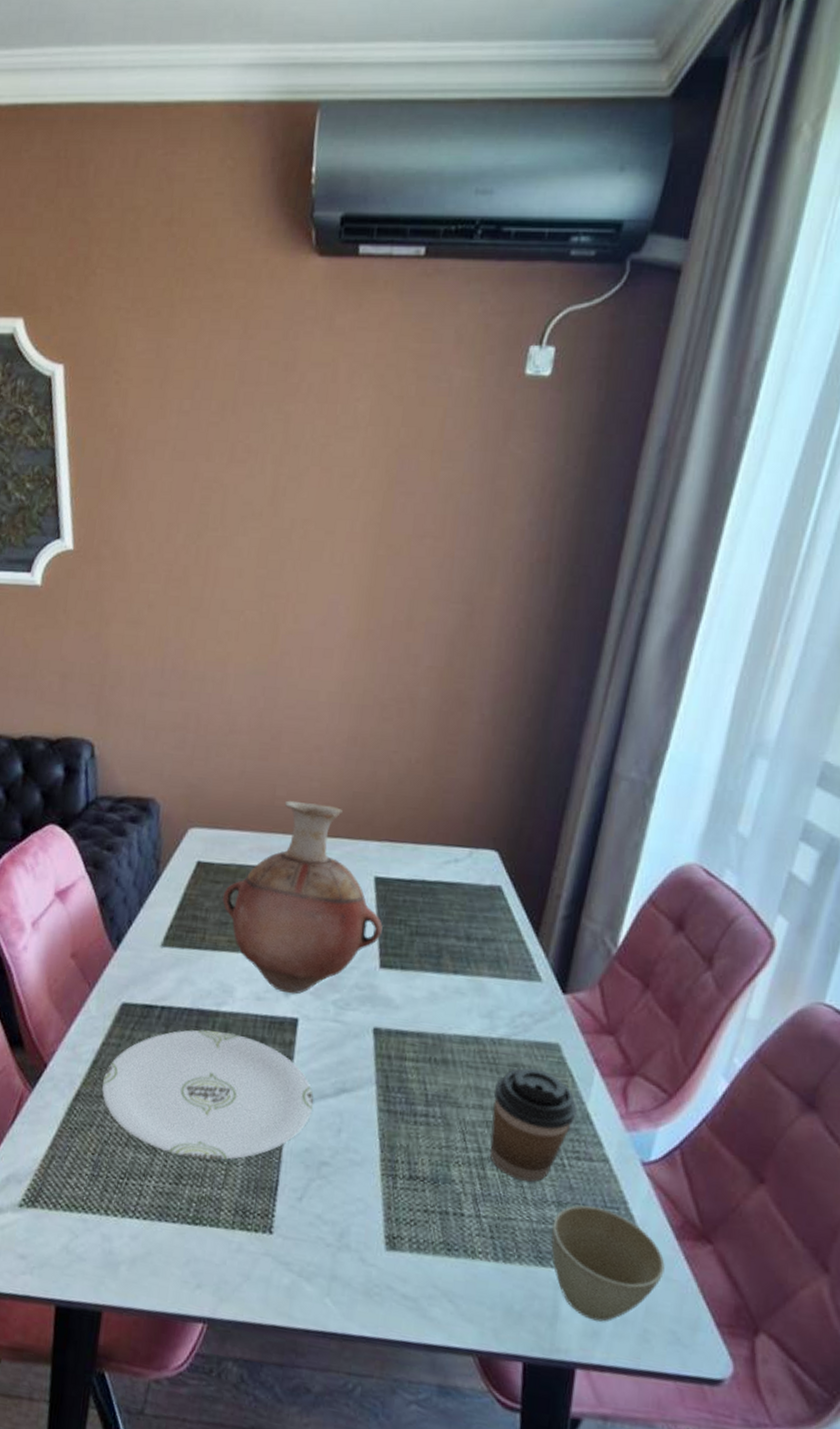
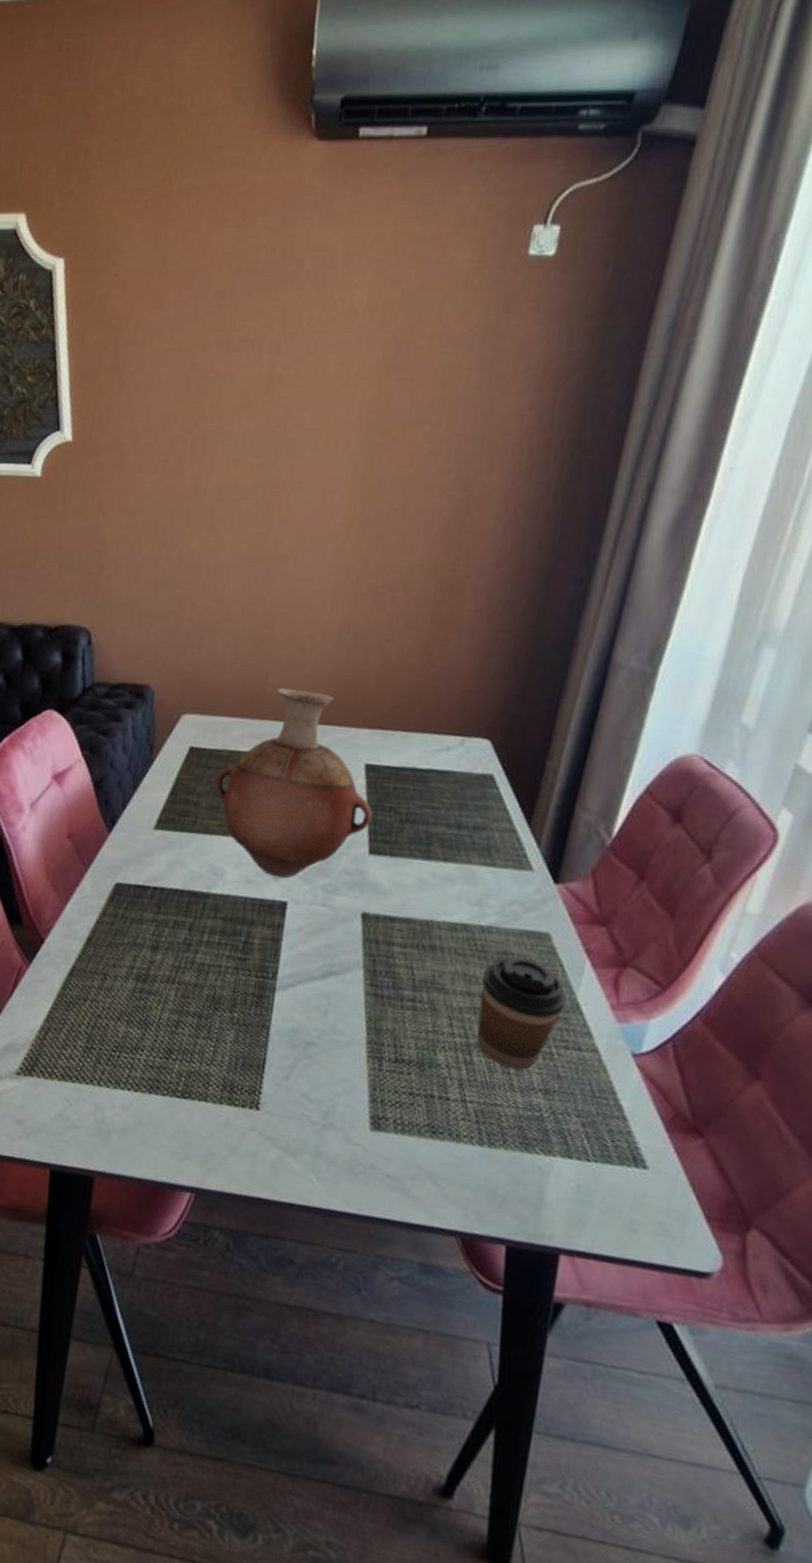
plate: present [102,1029,314,1160] -> none [96,910,302,1037]
cup: present [550,1205,665,1322] -> none [537,1093,654,1210]

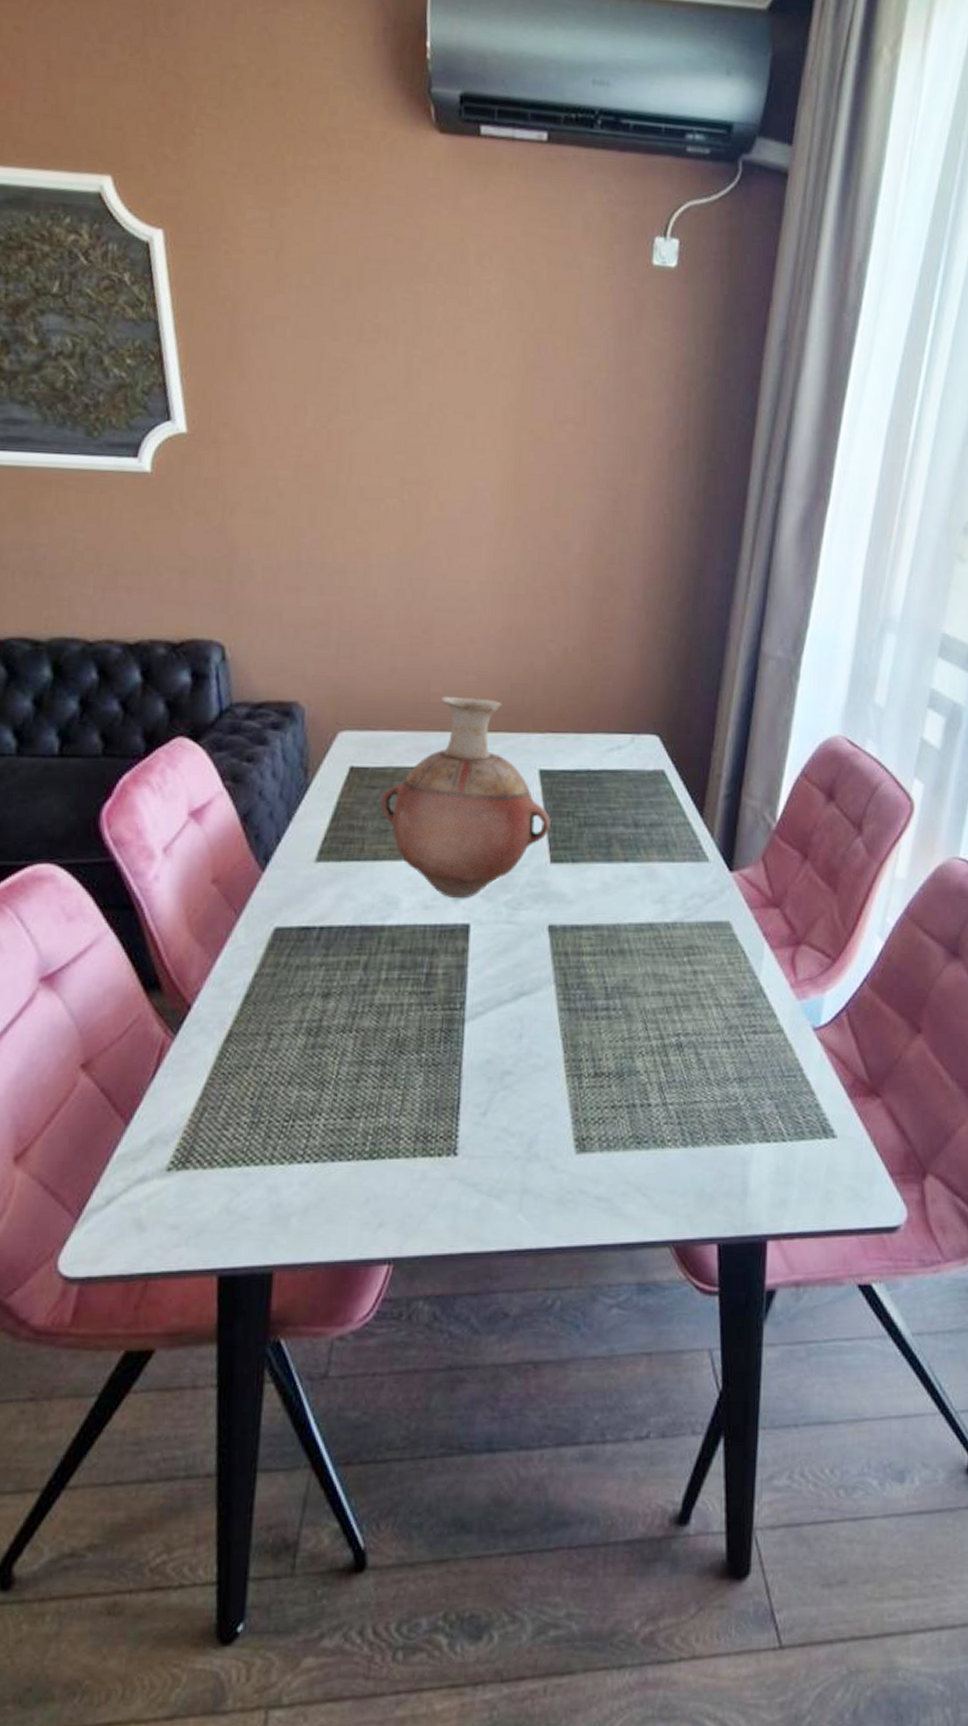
coffee cup: present [476,956,567,1070] -> none [671,949,751,1062]

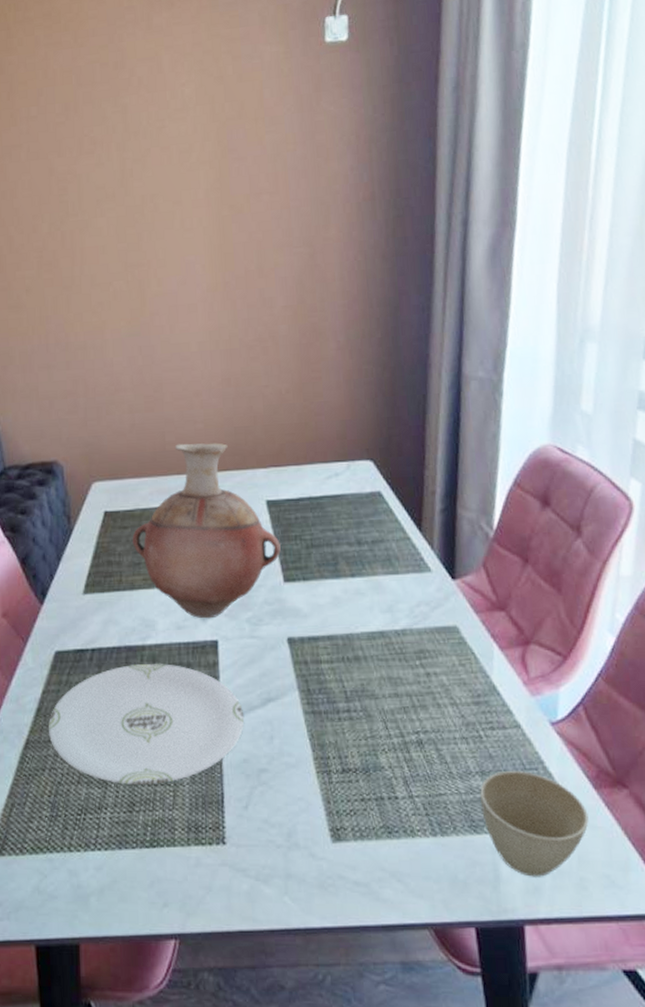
plate: none [258,947,492,1087] -> present [49,664,245,785]
cup: none [735,1077,840,1190] -> present [479,770,589,877]

